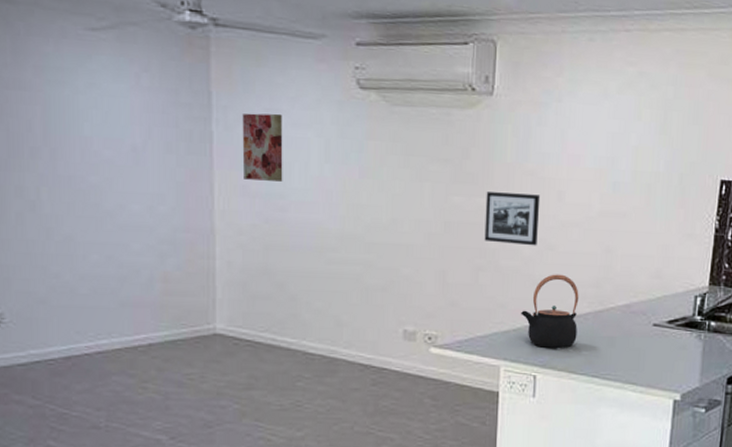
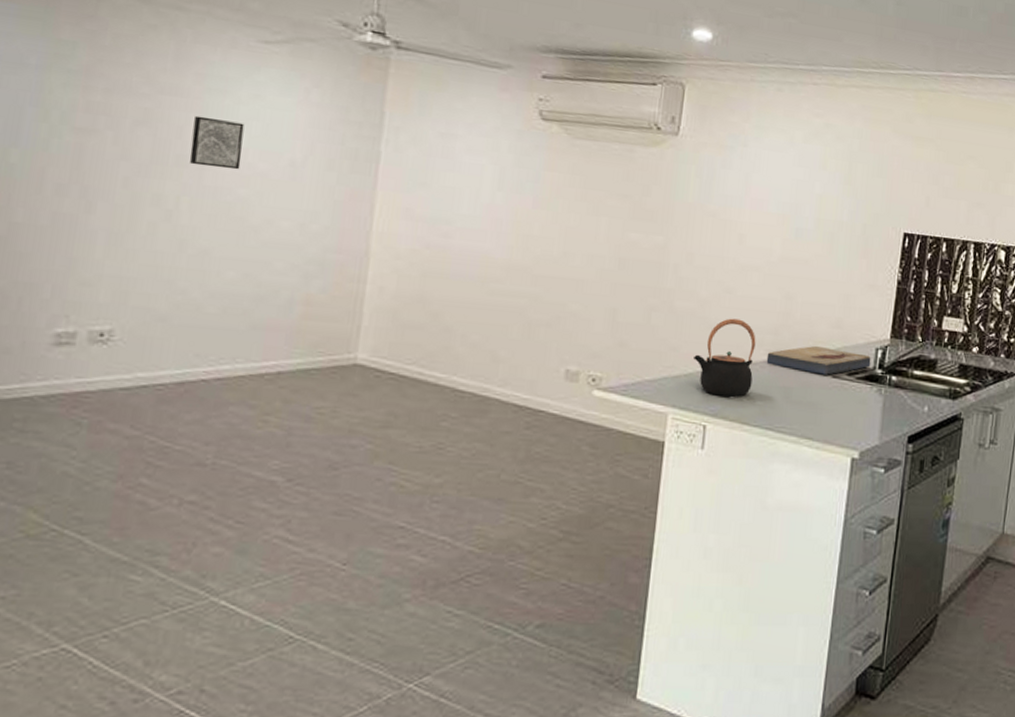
wall art: none [40,108,88,159] -> present [189,115,245,170]
wall art: present [242,113,283,182] -> none [408,136,457,207]
picture frame: present [484,192,541,246] -> none [660,230,721,289]
fish fossil: none [590,296,691,324] -> present [766,345,871,375]

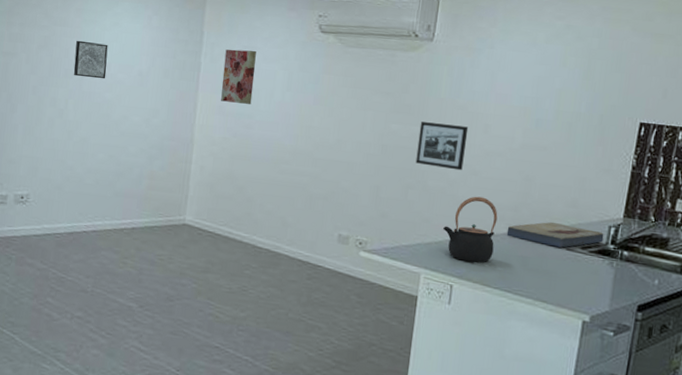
wall art: none [408,136,457,207] -> present [221,49,256,104]
picture frame: none [660,230,721,289] -> present [415,121,469,171]

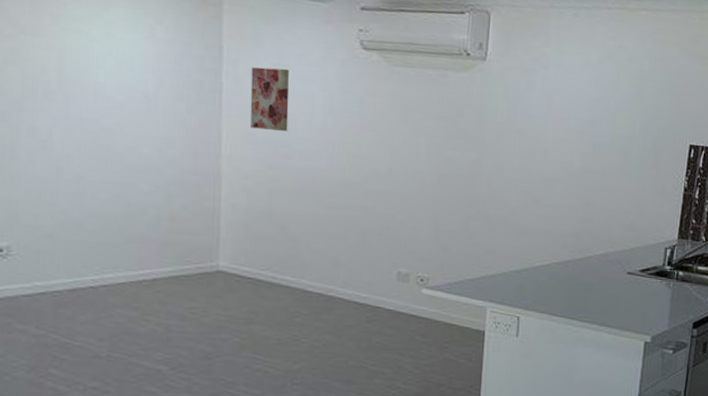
wall art: present [73,40,108,79] -> none [55,53,101,103]
picture frame: present [415,121,469,171] -> none [475,147,527,199]
teapot: present [443,196,498,263] -> none [507,224,561,293]
fish fossil: present [506,222,604,248] -> none [570,246,661,272]

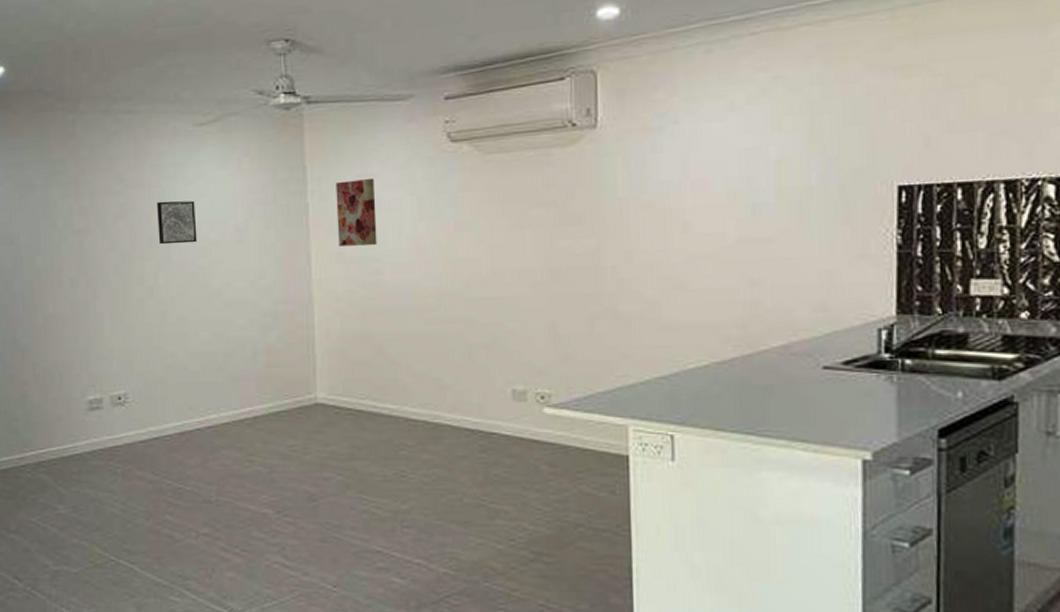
wall art: none [55,53,101,103] -> present [157,200,197,245]

